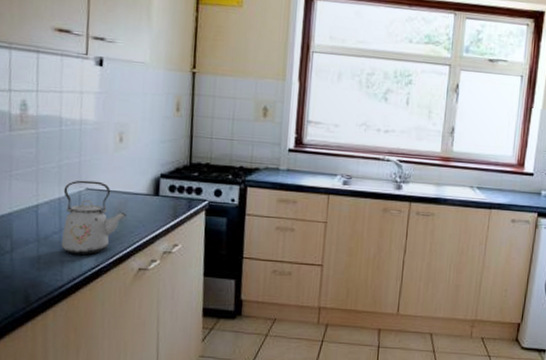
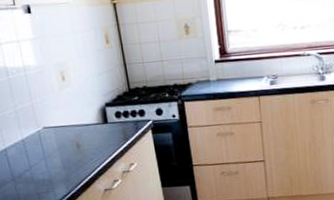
kettle: present [61,180,126,255] -> none [24,119,84,186]

